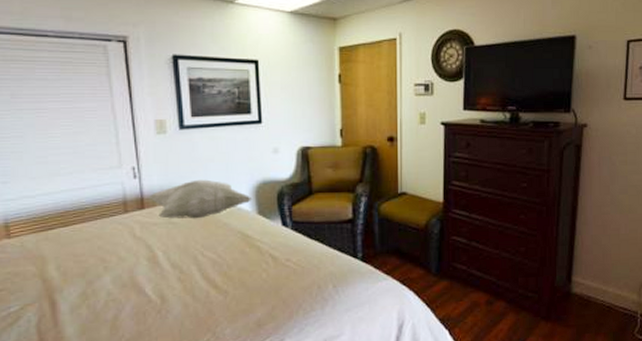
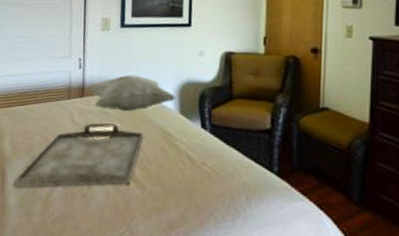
serving tray: none [69,233,219,316] -> present [14,123,143,188]

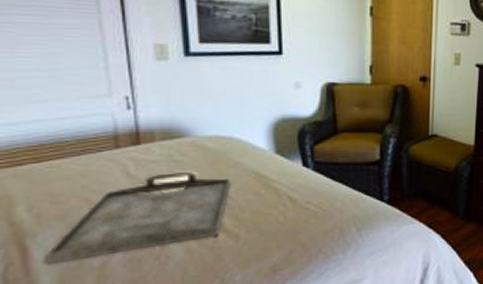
decorative pillow: present [89,74,177,112] -> none [147,113,270,157]

